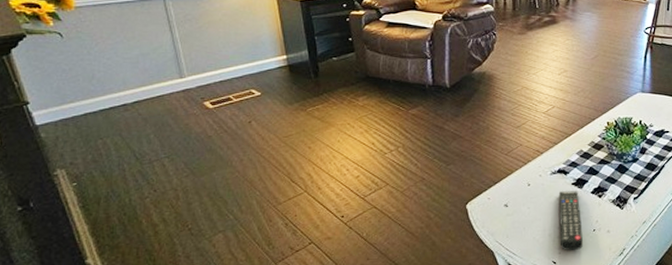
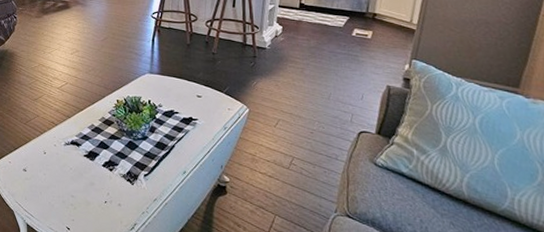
remote control: present [558,191,583,251] -> none [71,162,95,220]

